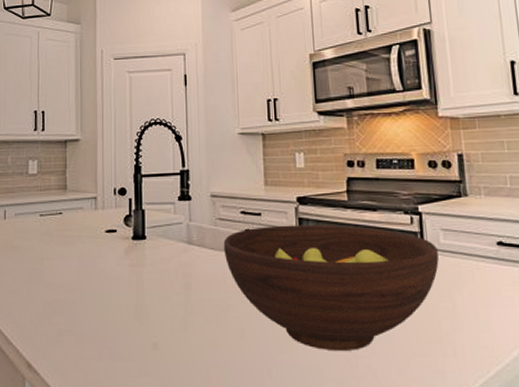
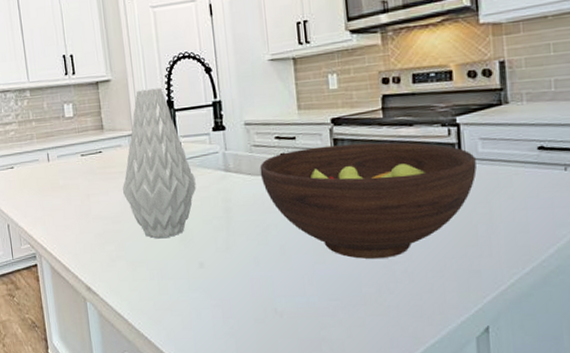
vase: none [80,152,157,312] -> present [123,88,196,238]

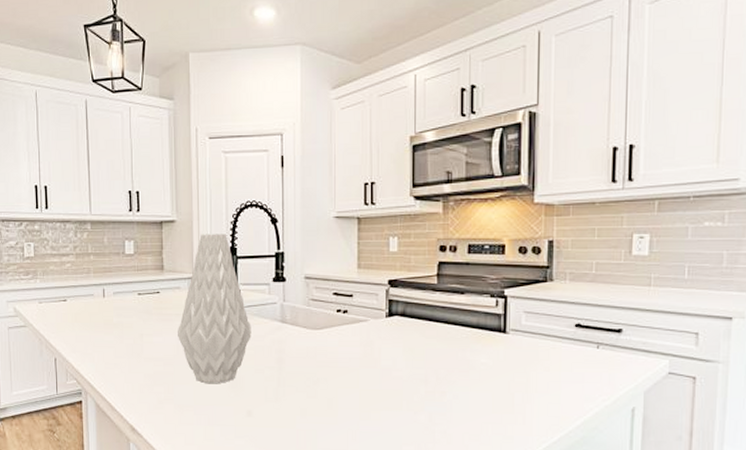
fruit bowl: present [259,142,477,259] -> none [315,306,519,419]

